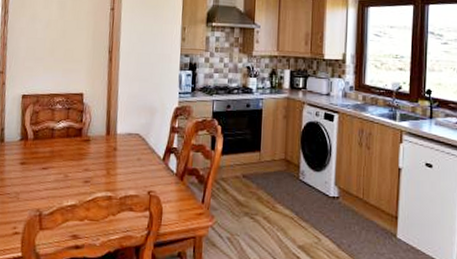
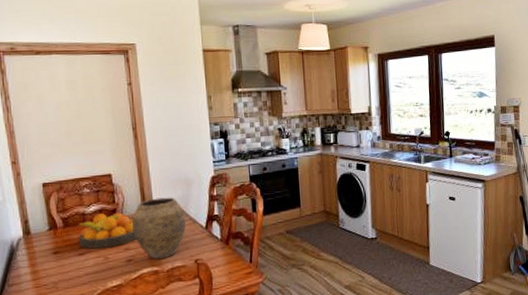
fruit bowl: none [44,131,97,166] -> present [77,212,136,249]
vase: none [94,122,145,186] -> present [131,197,186,260]

